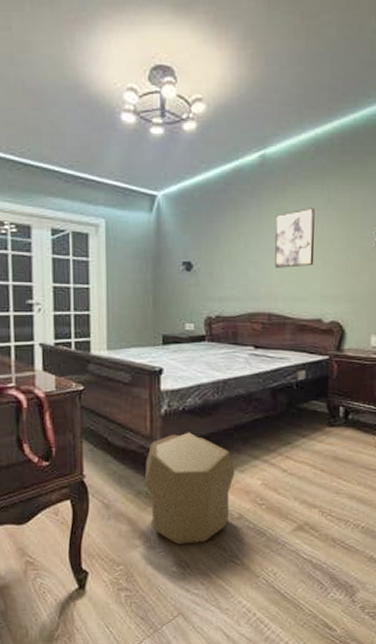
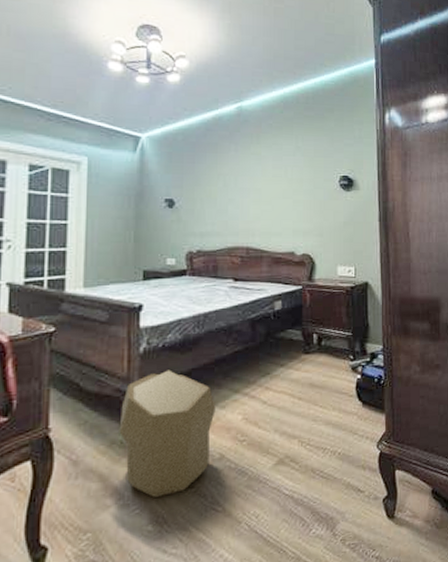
wall art: present [275,208,315,268] -> none [251,153,286,206]

